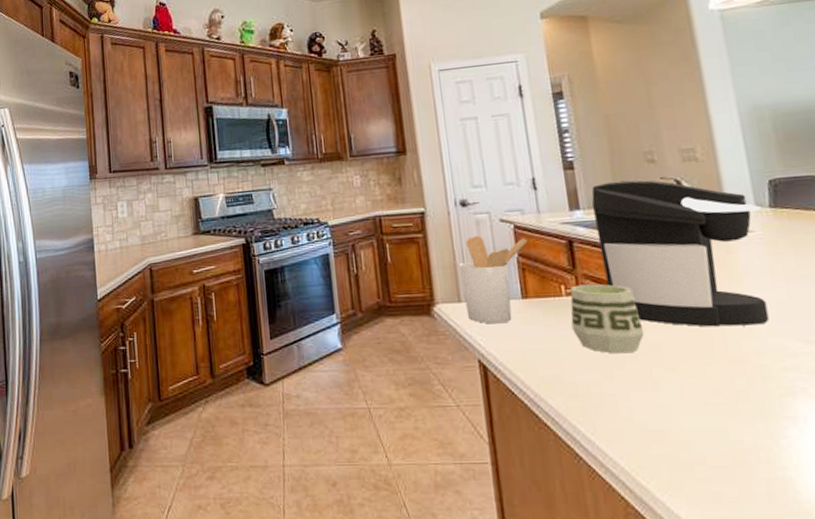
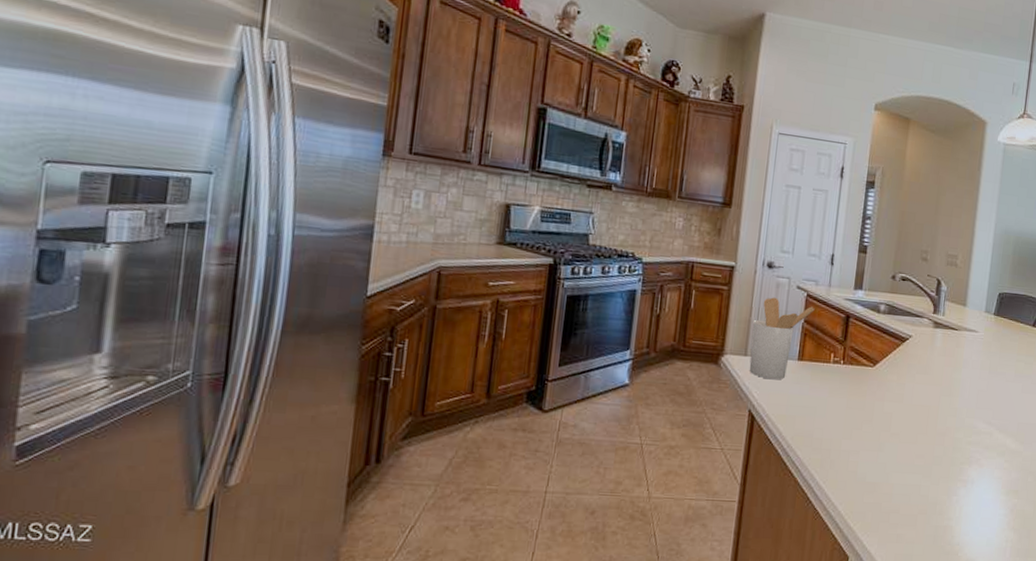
cup: present [570,283,645,354] -> none [831,355,884,418]
coffee maker: present [591,180,770,327] -> none [866,271,989,407]

